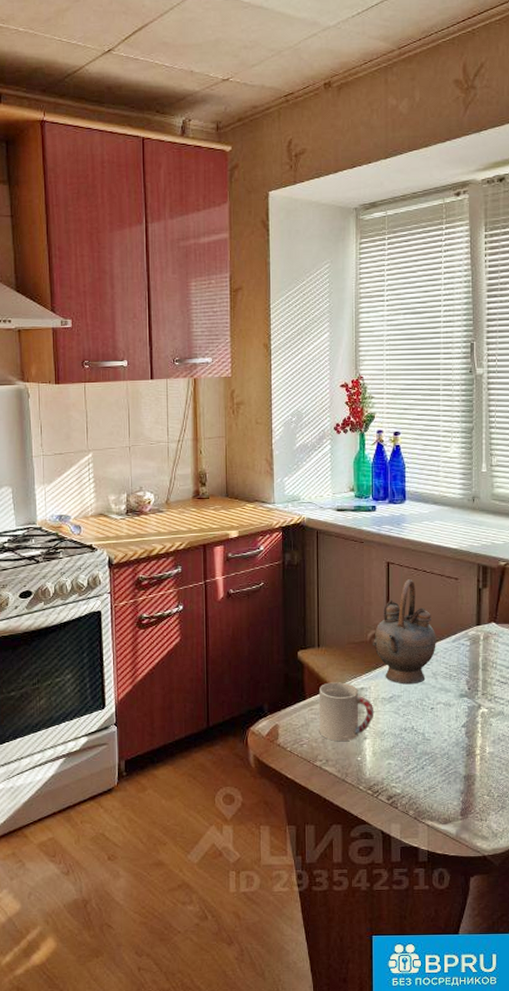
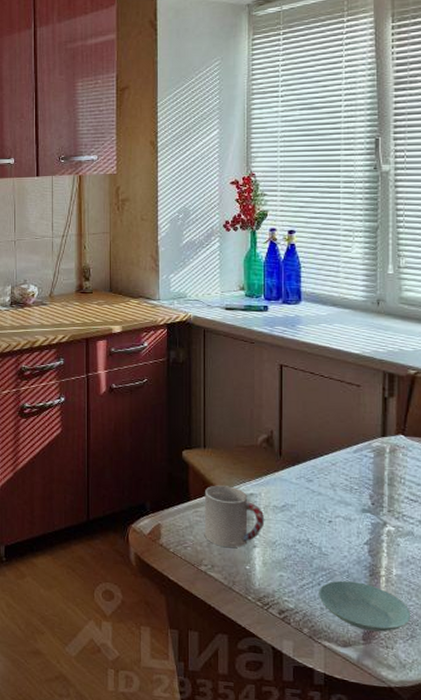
teapot: present [372,579,436,685] -> none [262,383,335,495]
saucer: none [422,762,502,807] -> present [319,580,411,632]

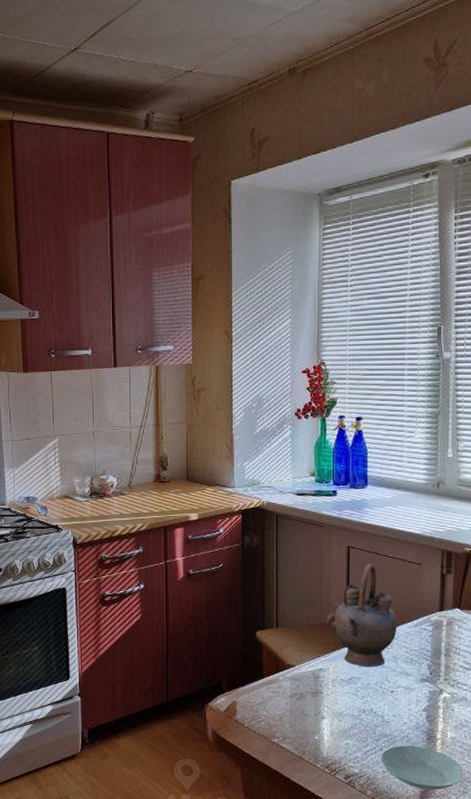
cup: present [204,485,265,548] -> none [276,662,333,721]
teapot: none [262,383,335,495] -> present [331,564,397,667]

